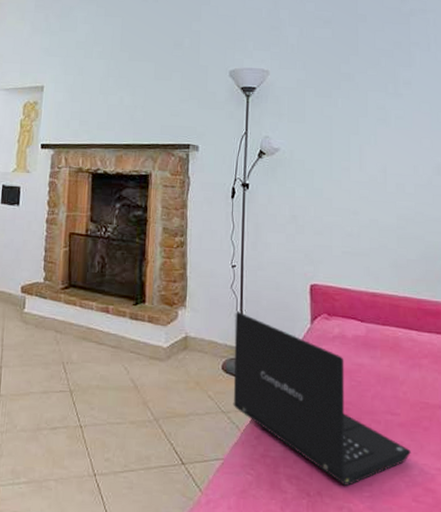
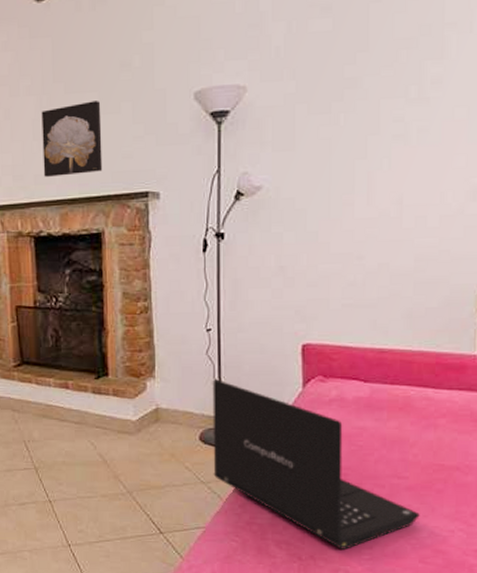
wall art: none [105,68,157,125] -> present [41,101,103,177]

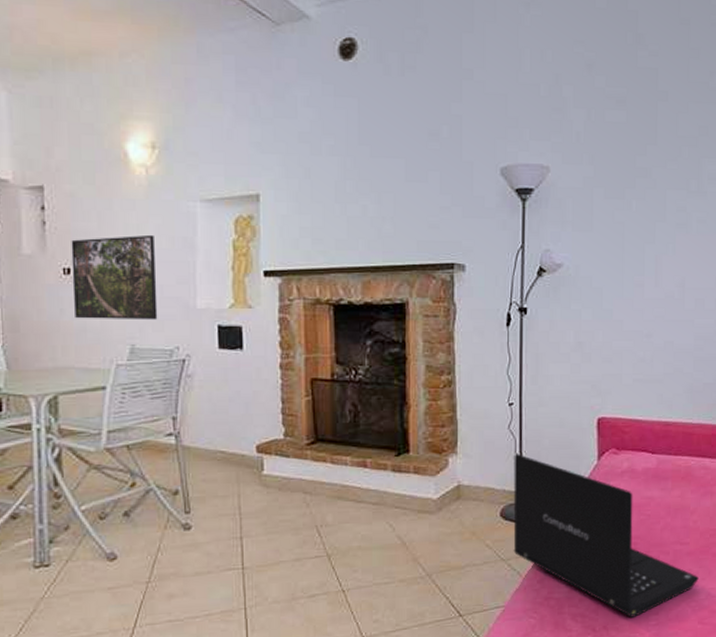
wall art: present [41,101,103,177] -> none [345,167,408,242]

